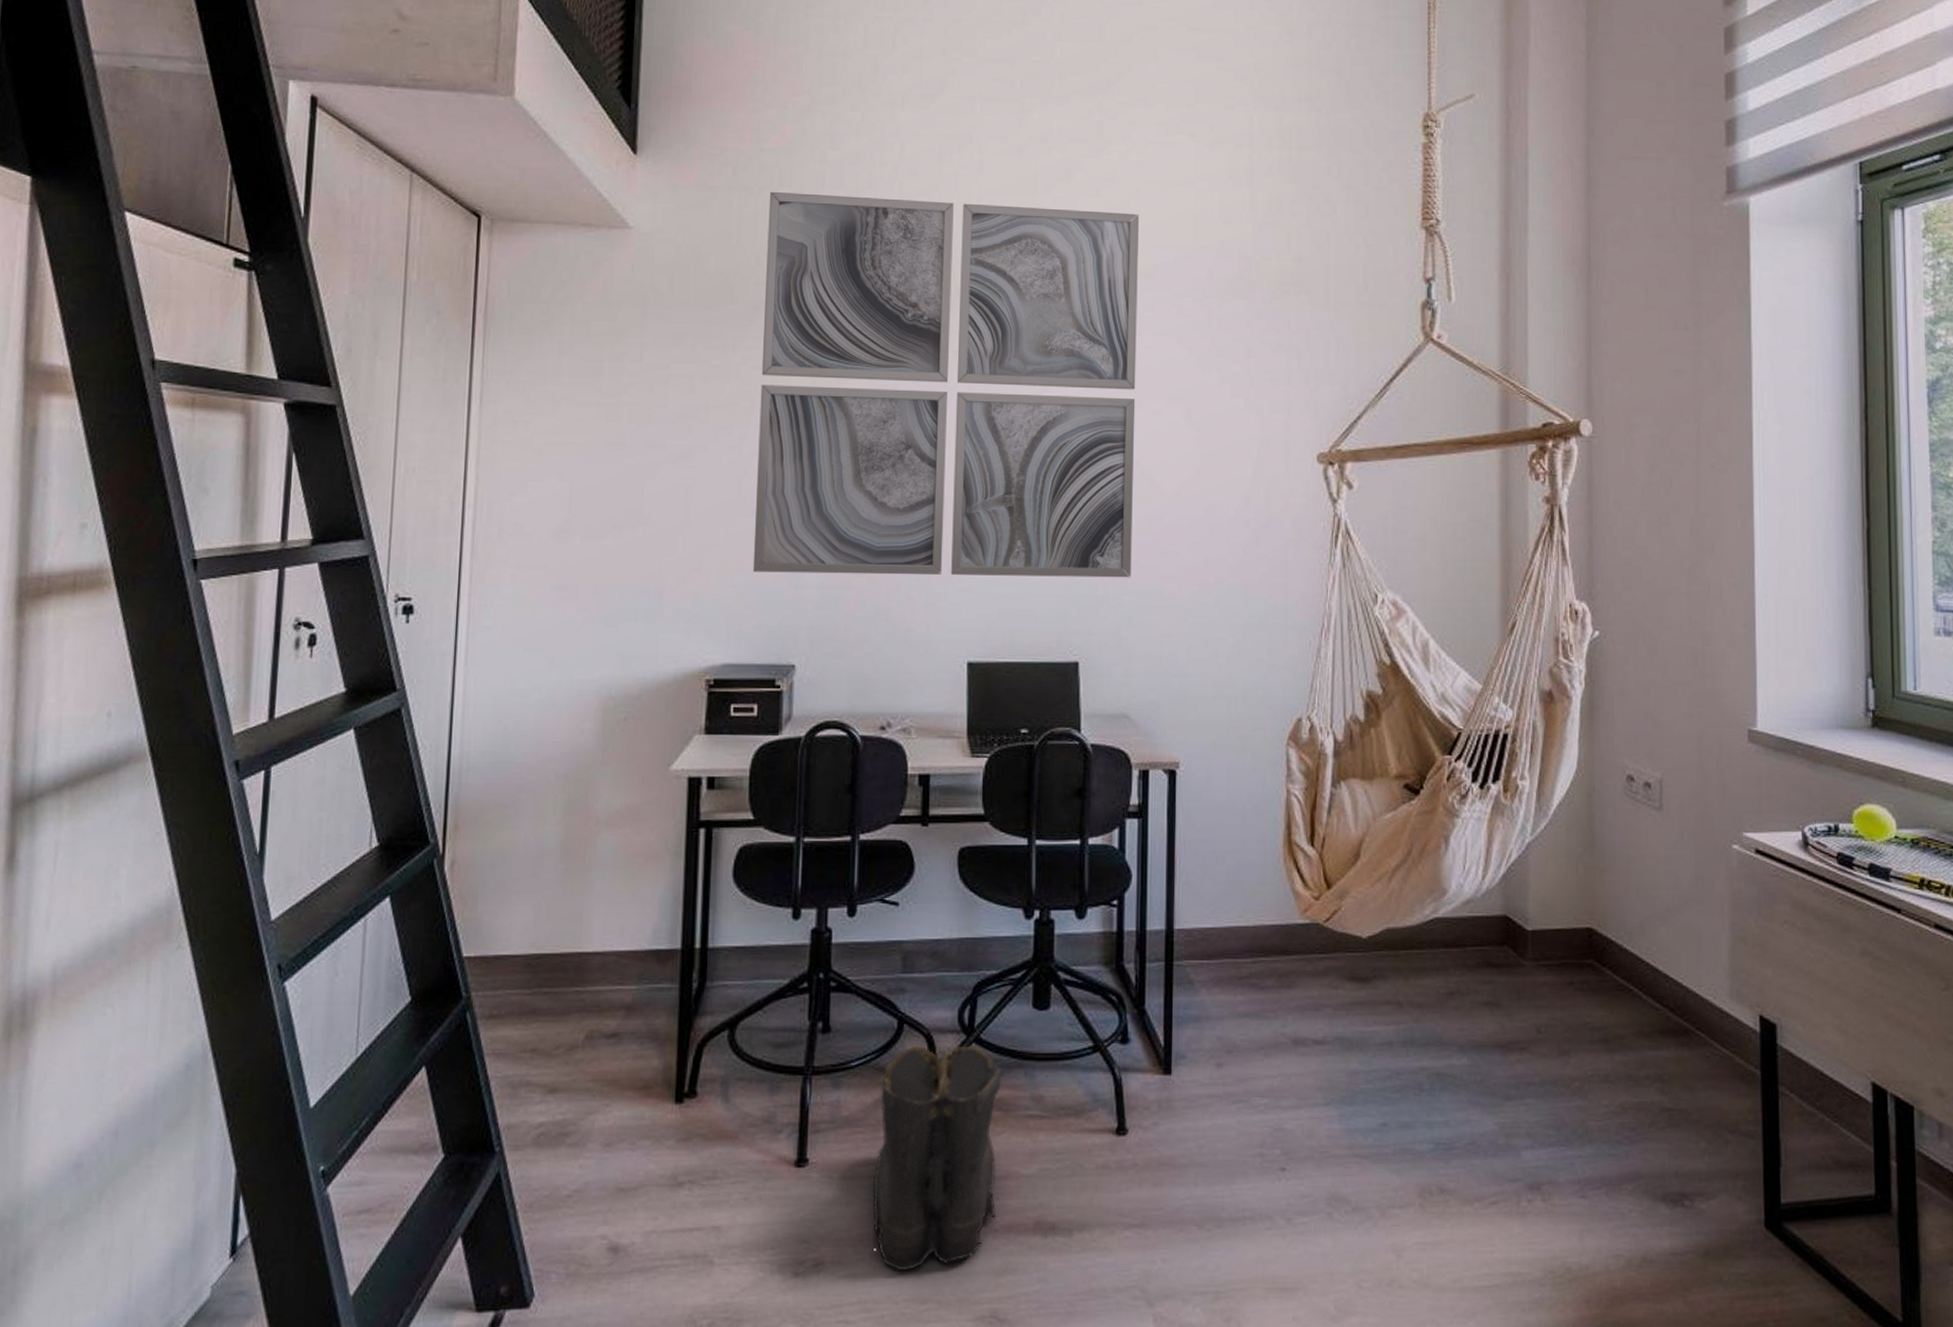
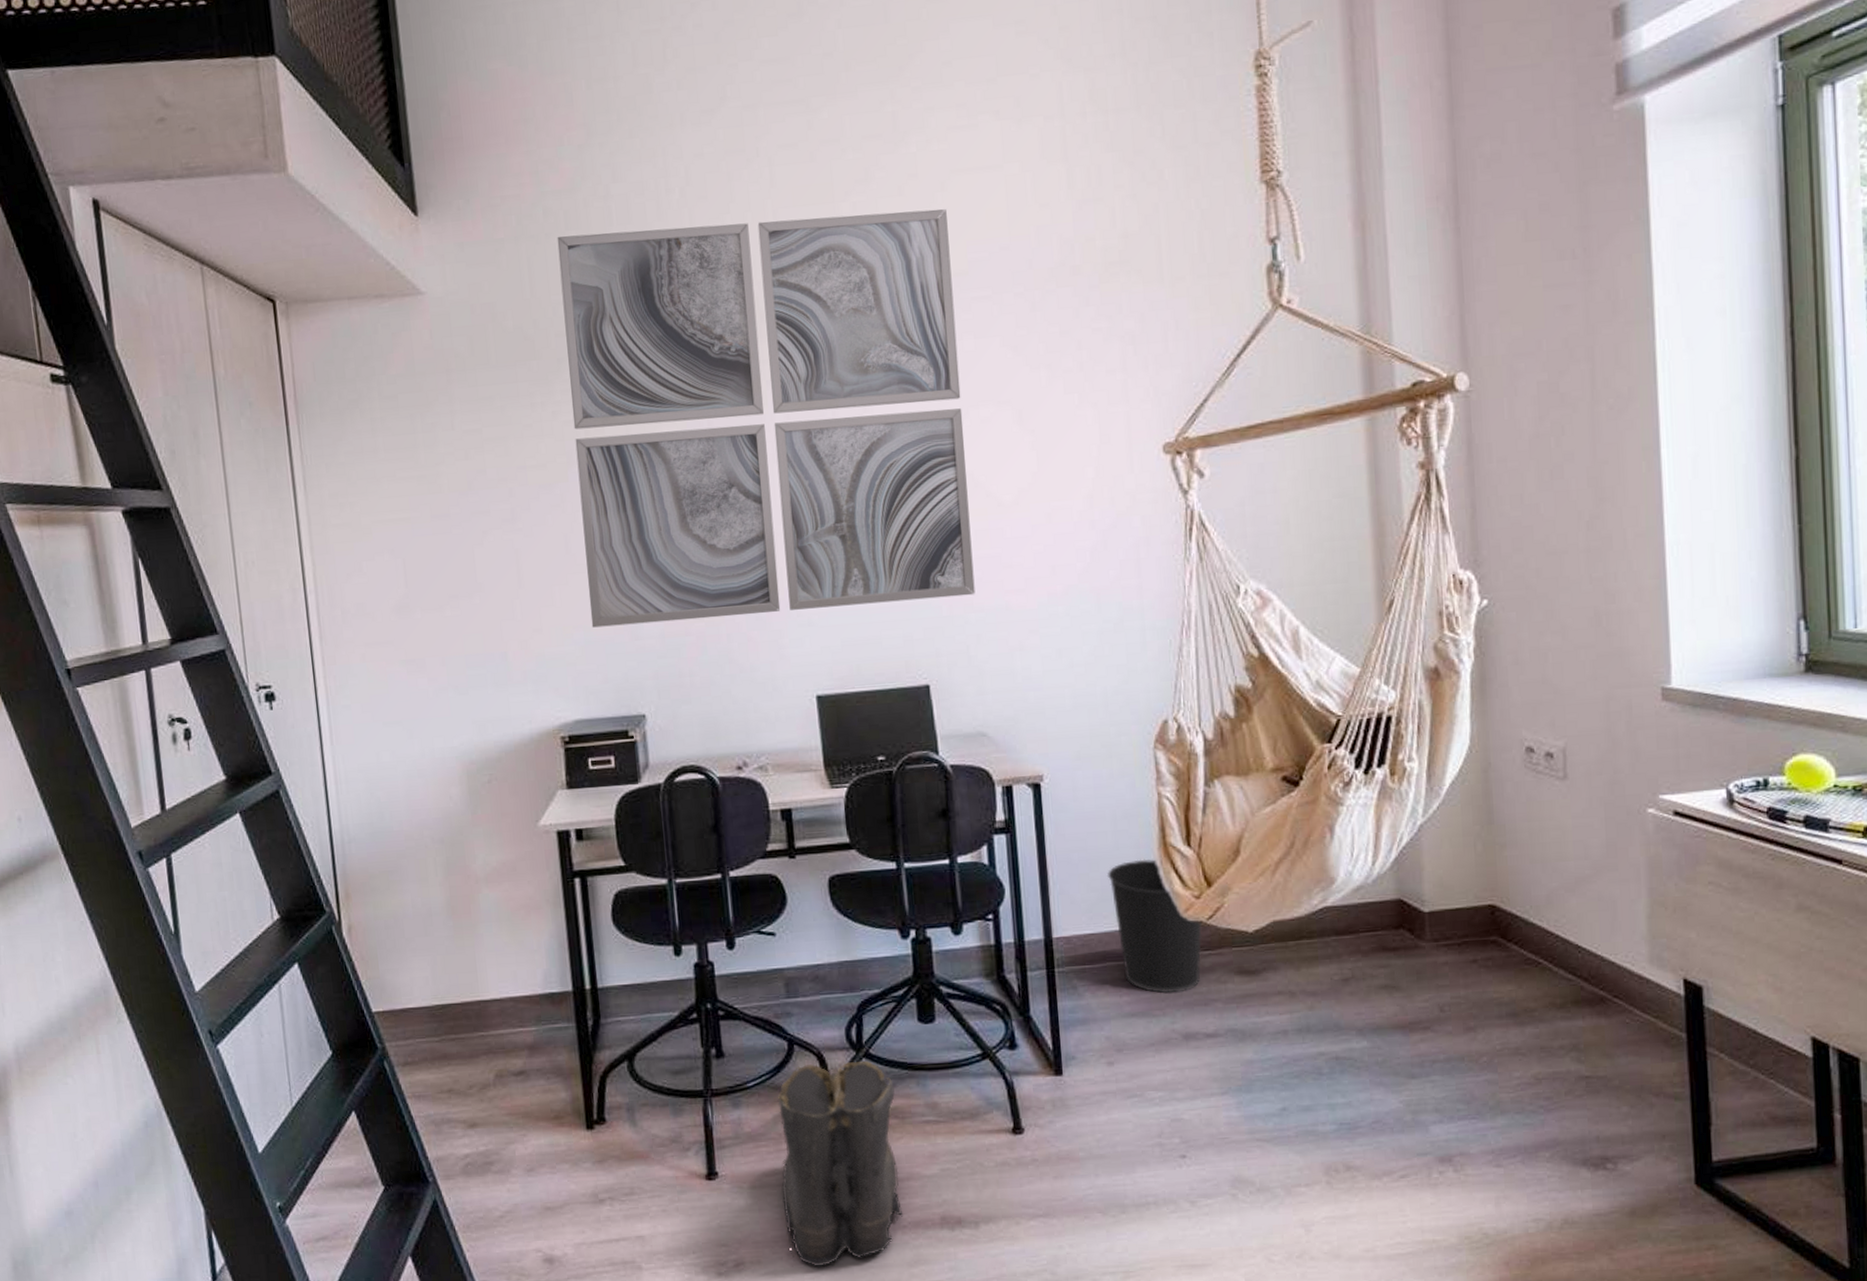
wastebasket: none [1232,855,1318,995] -> present [1107,859,1202,994]

